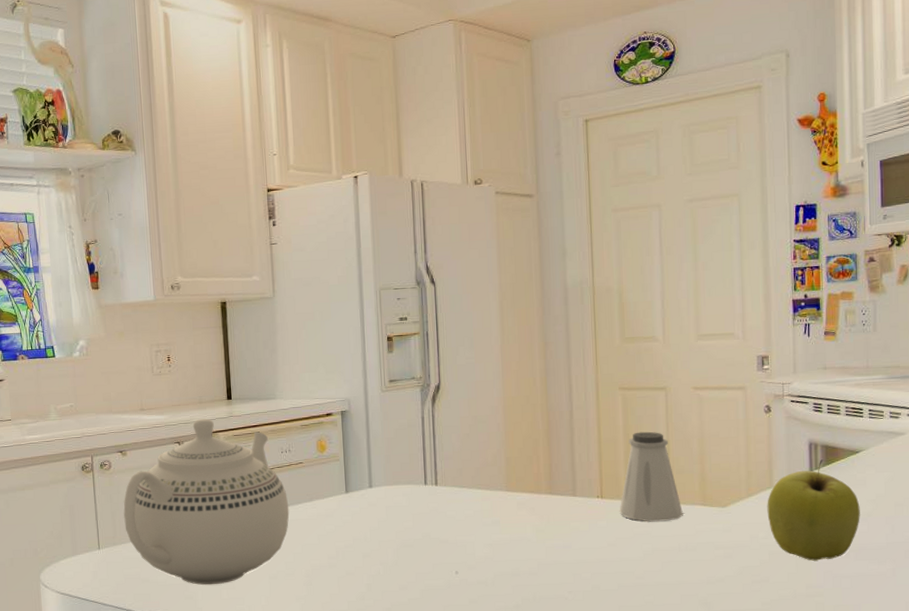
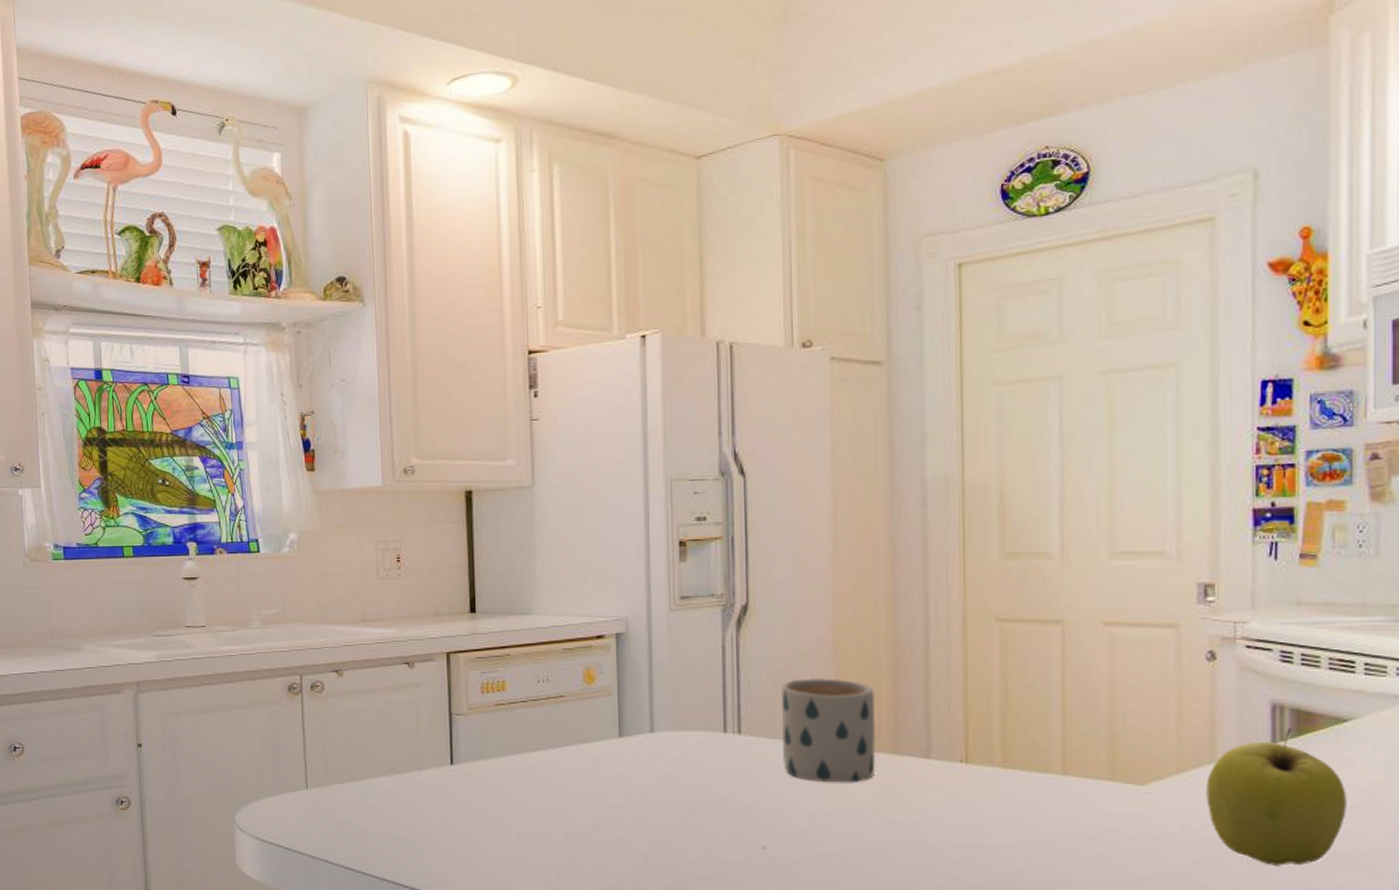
teapot: present [123,418,290,585] -> none [338,635,546,842]
mug: none [467,438,537,519] -> present [782,677,876,782]
saltshaker: present [619,431,684,522] -> none [991,678,1084,799]

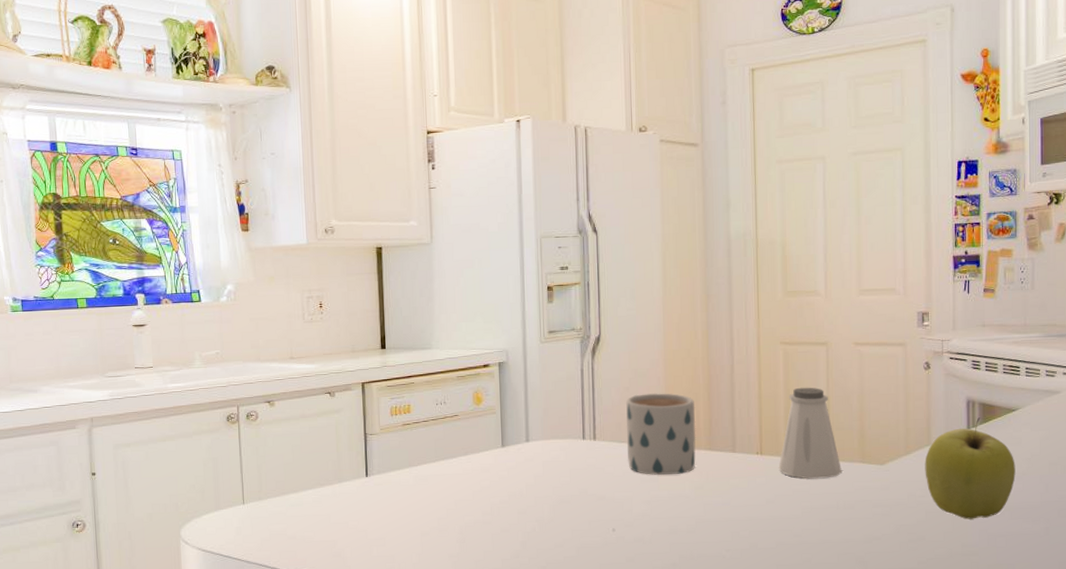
saltshaker: none [991,678,1084,799] -> present [778,387,843,479]

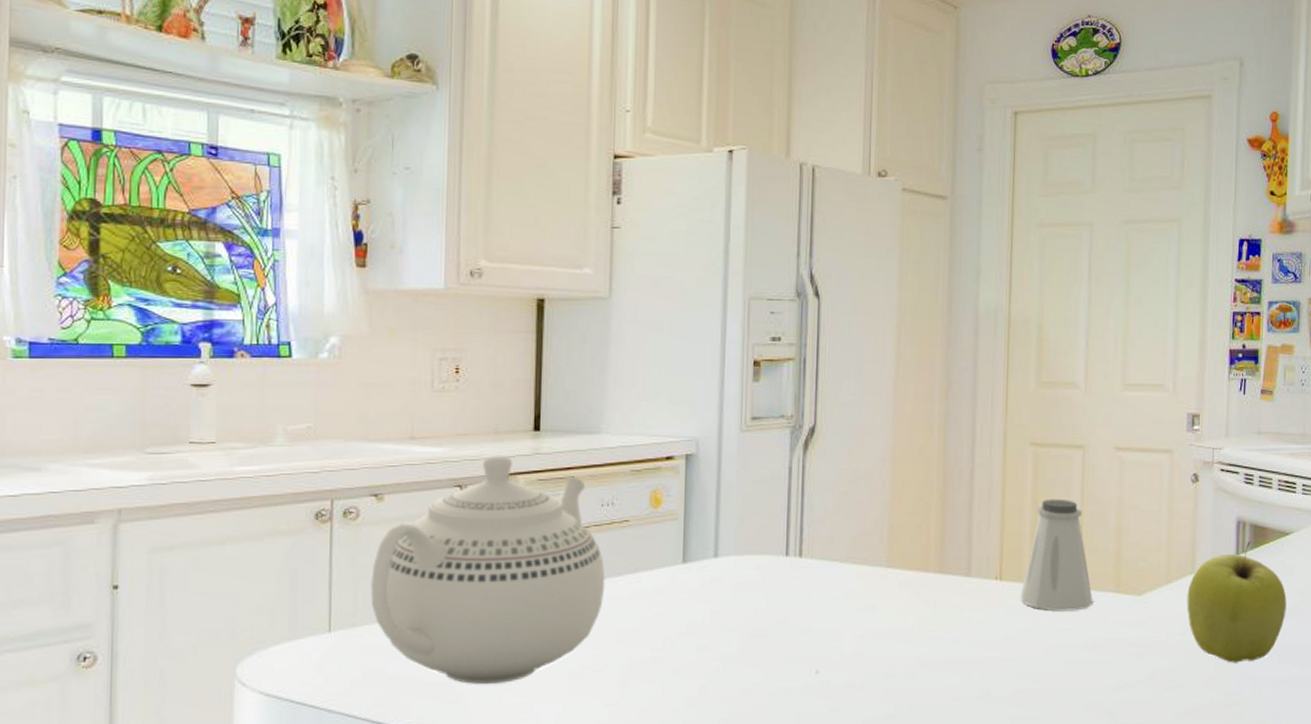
teapot: none [270,368,443,542] -> present [370,455,605,685]
mug: present [626,392,696,475] -> none [840,499,926,603]

